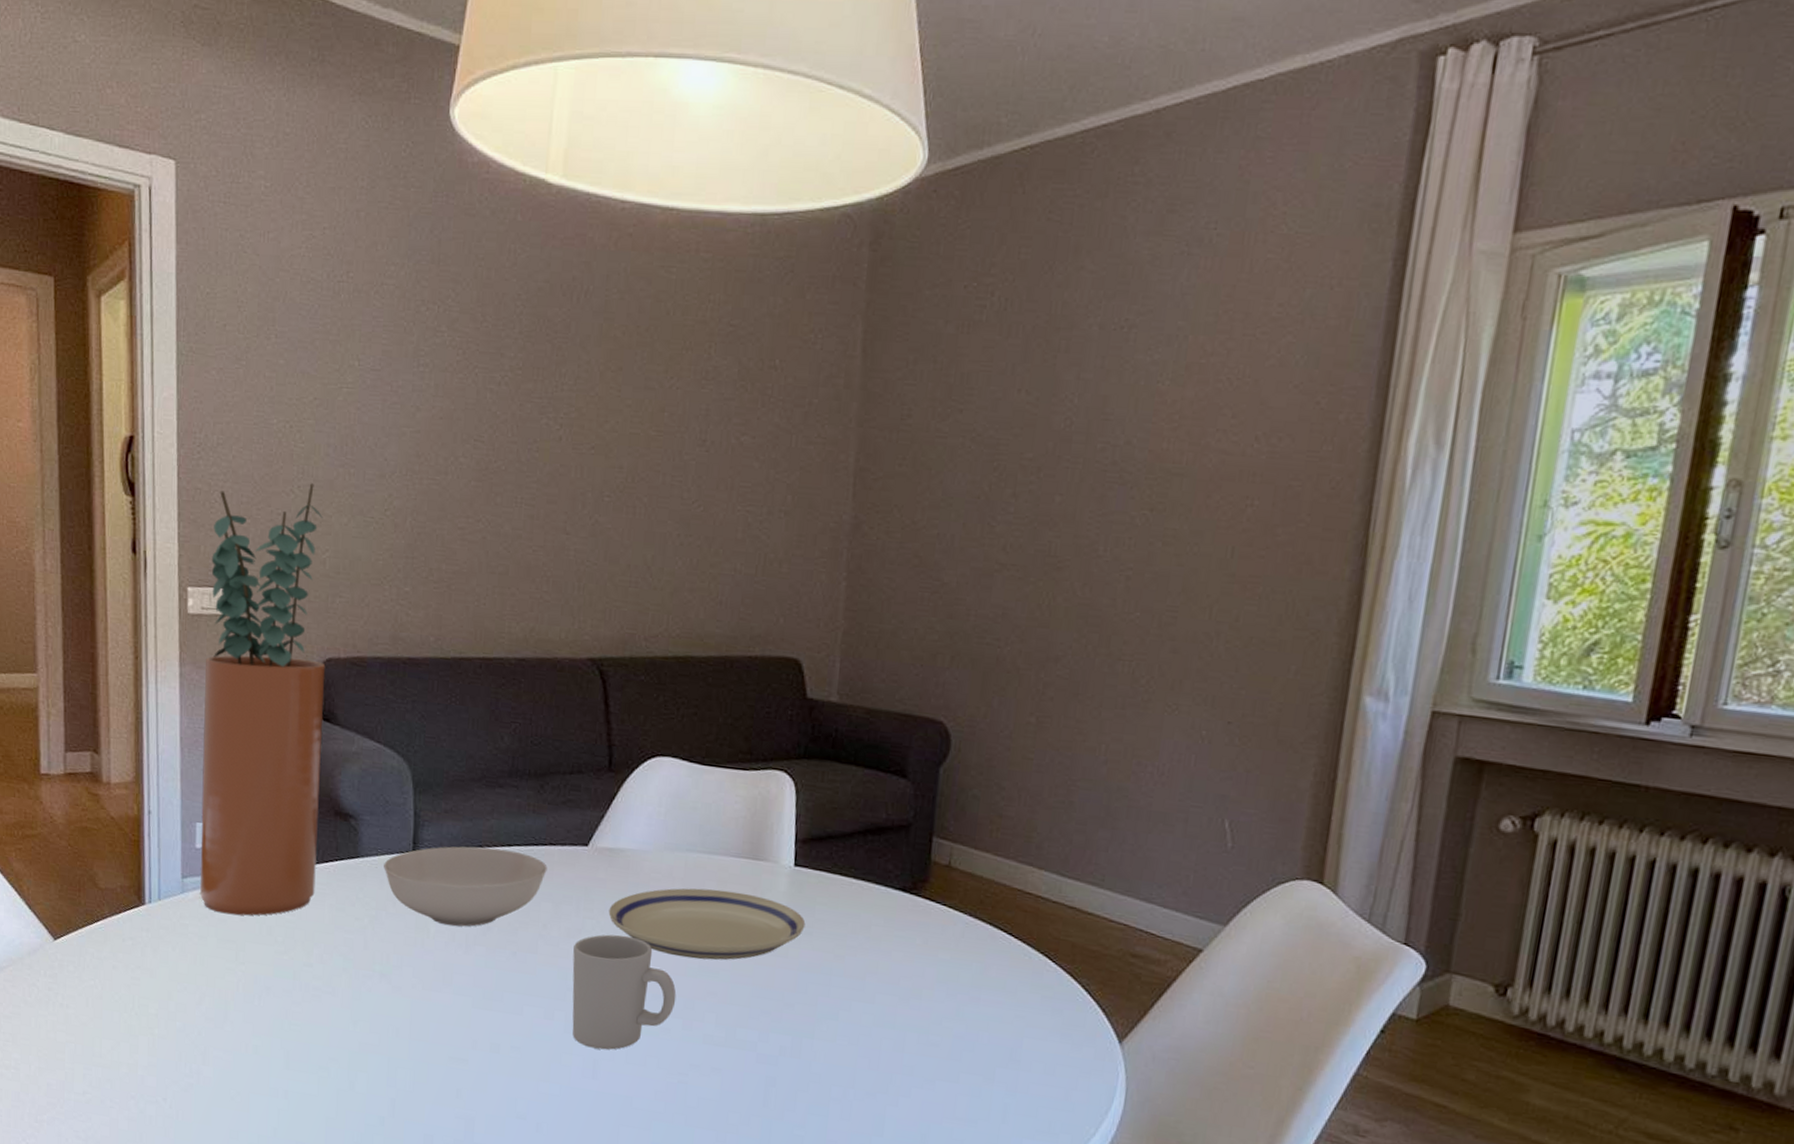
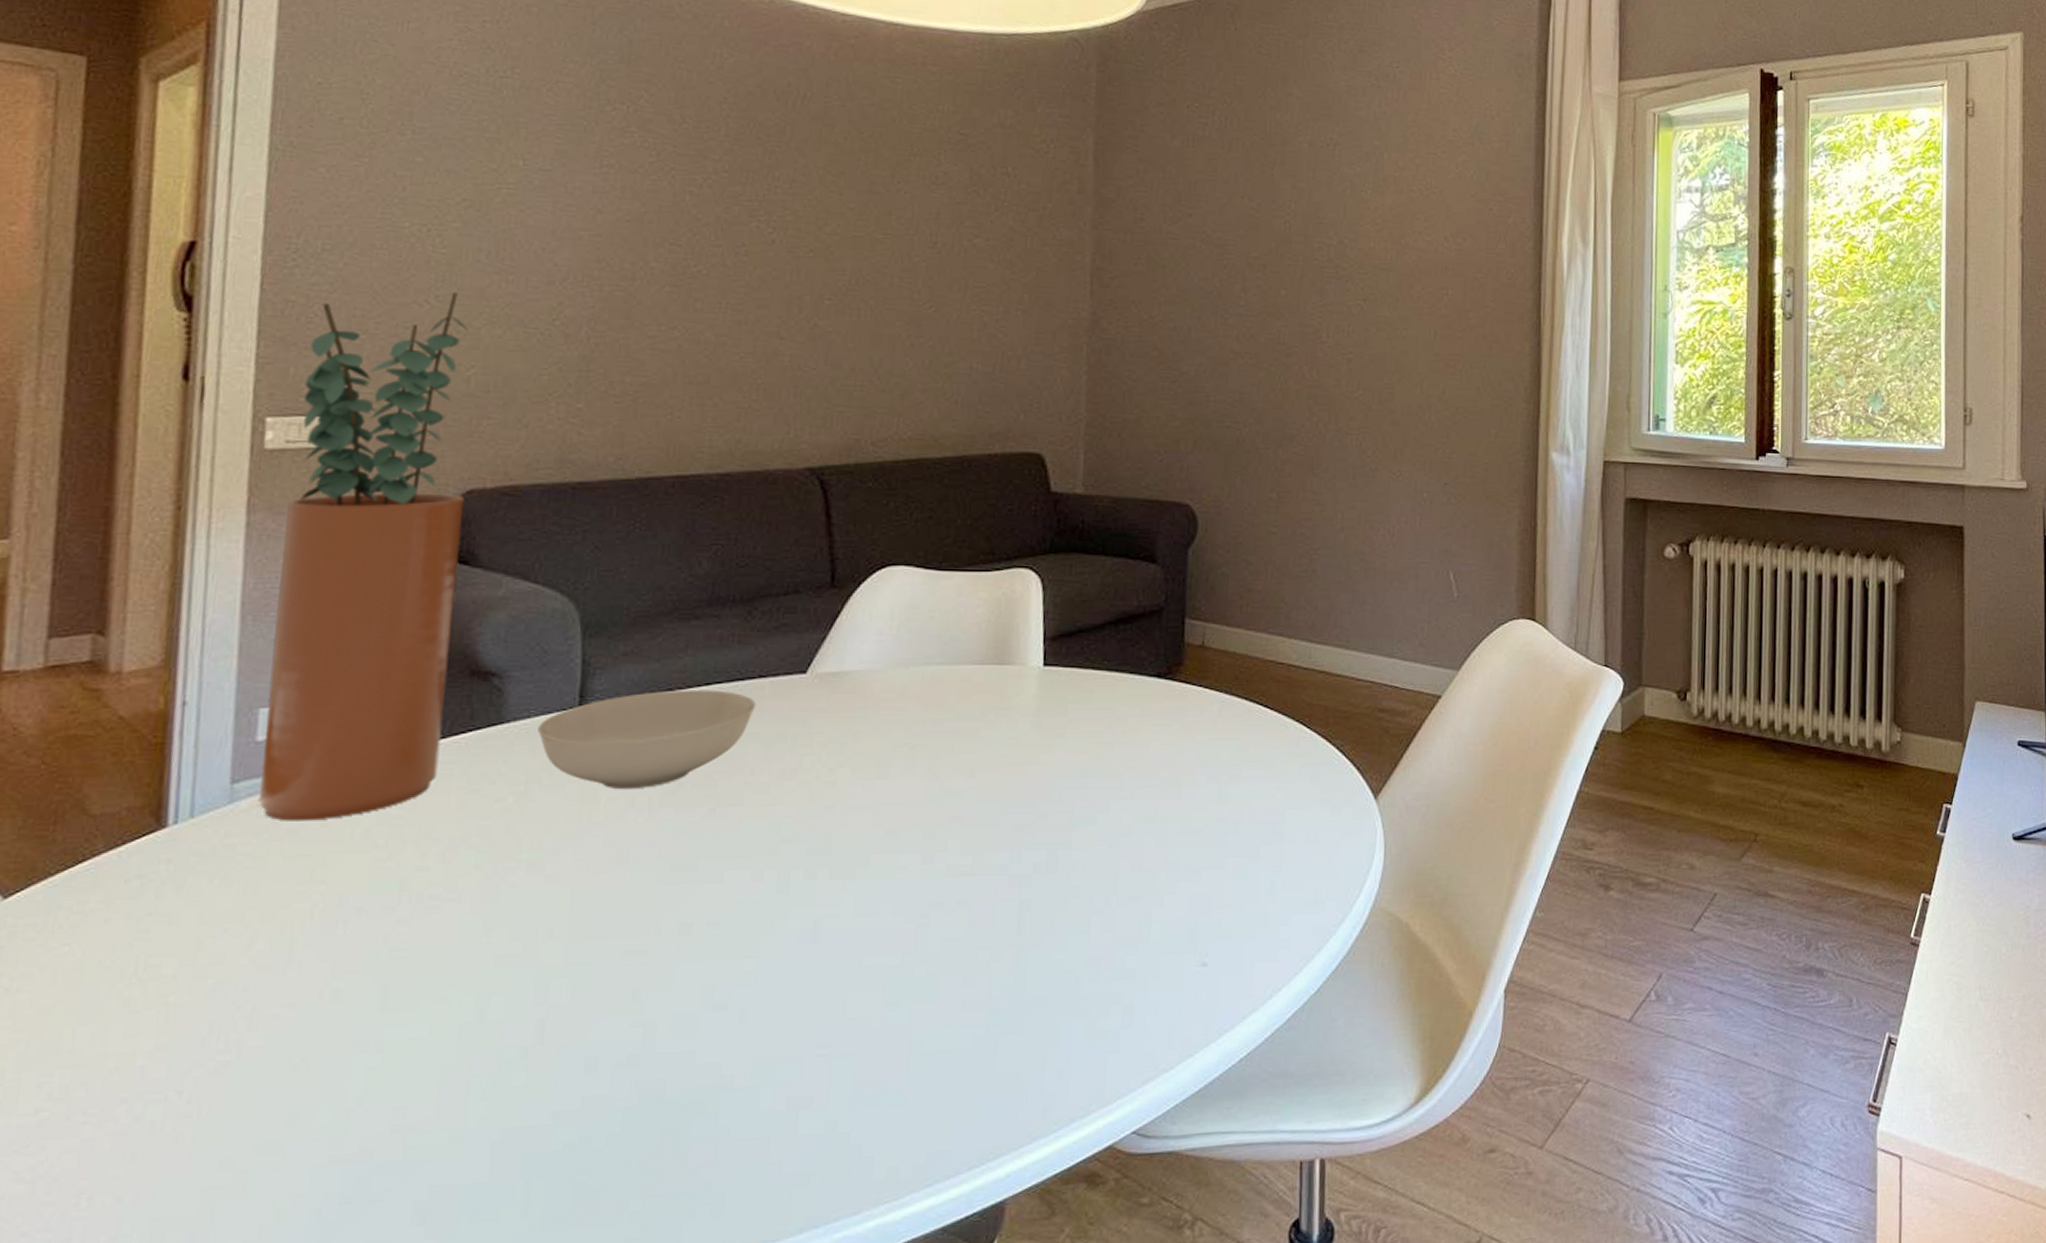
mug: present [572,934,677,1050] -> none [786,768,914,906]
plate: present [608,888,806,960] -> none [831,702,1058,783]

